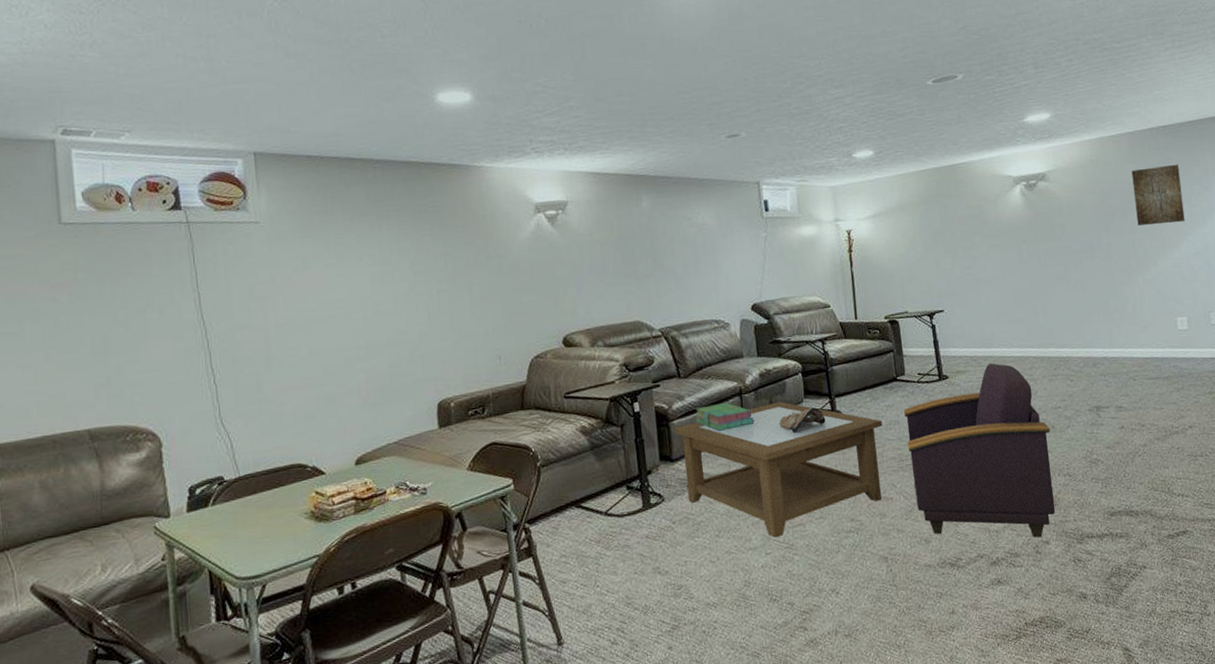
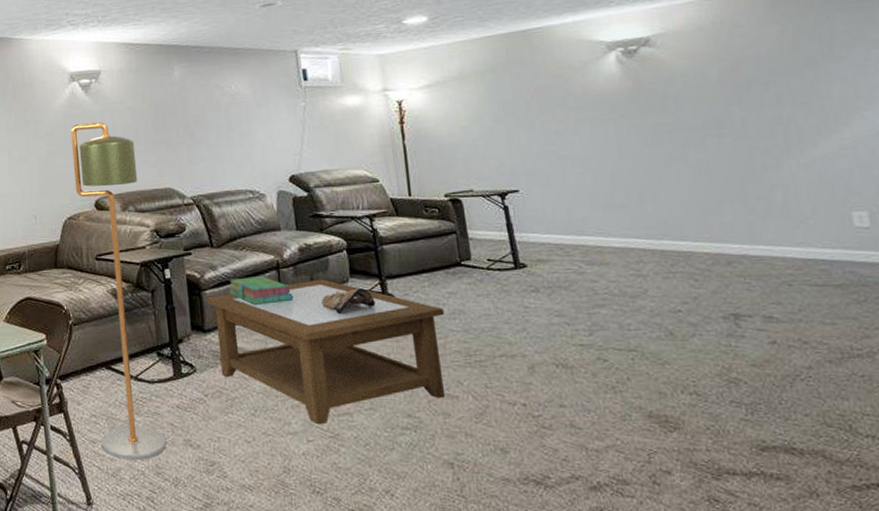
floor lamp: none [536,255,636,595] -> present [70,122,167,460]
armchair: present [903,363,1055,538] -> none [470,253,678,466]
wall art: present [1131,164,1185,226] -> none [773,24,859,98]

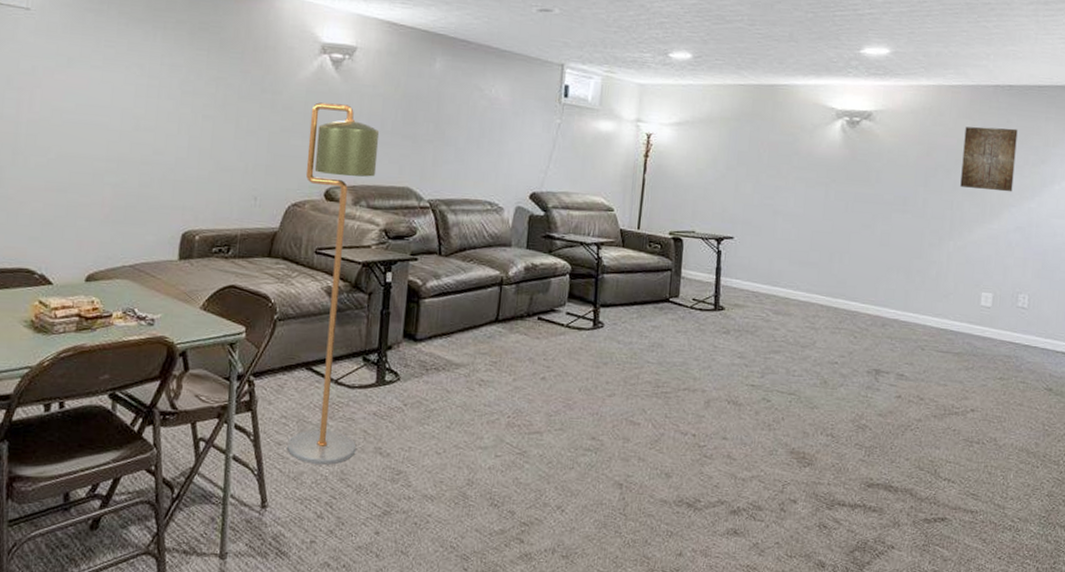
coffee table: present [206,279,445,425] -> none [423,300,646,442]
stack of books: present [228,276,294,305] -> none [448,290,510,320]
animal skull: present [321,287,376,314] -> none [536,312,586,336]
wall art: none [773,24,859,98] -> present [960,127,1018,192]

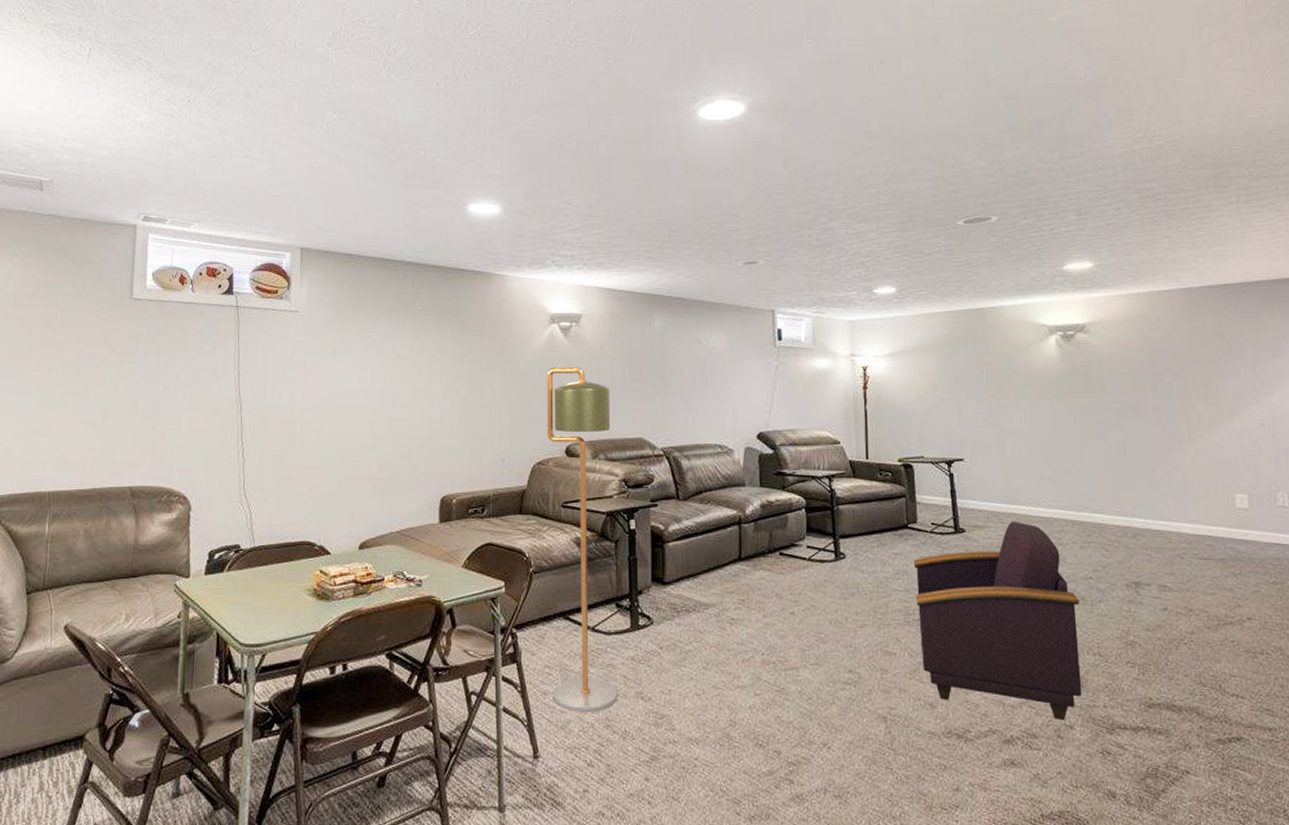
armchair: none [664,302,822,496] -> present [913,520,1082,721]
wall art: present [960,127,1018,192] -> none [1185,326,1248,390]

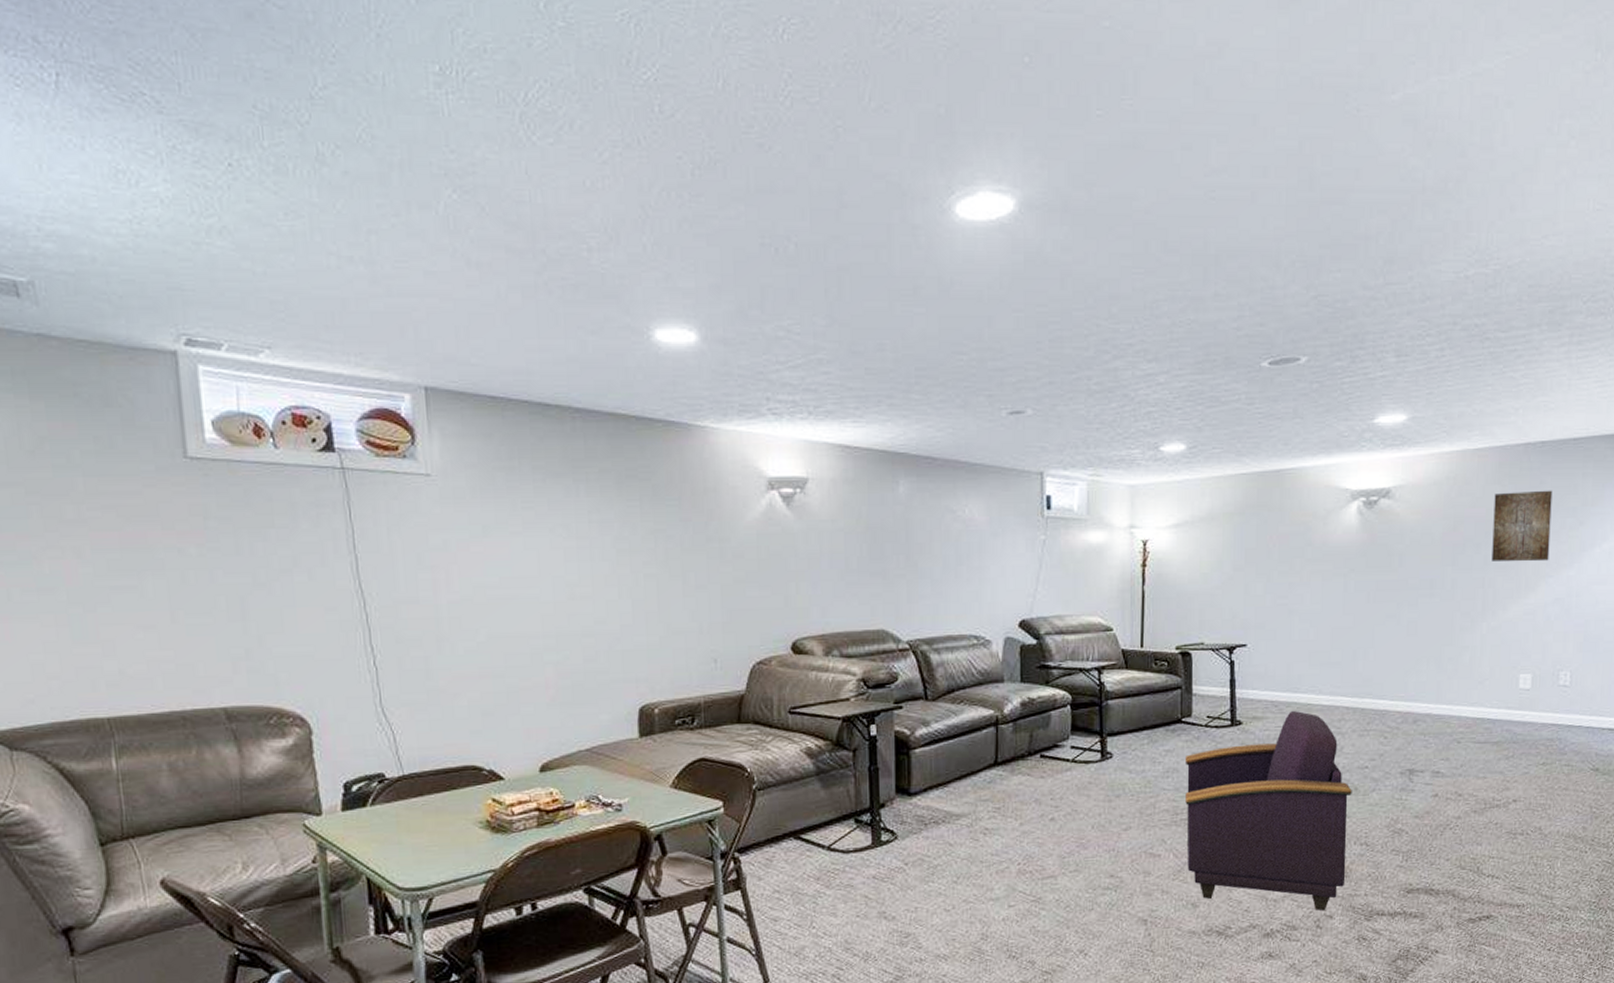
floor lamp: present [546,367,618,712] -> none [765,545,859,937]
wall art: none [1185,326,1248,390] -> present [1491,490,1553,562]

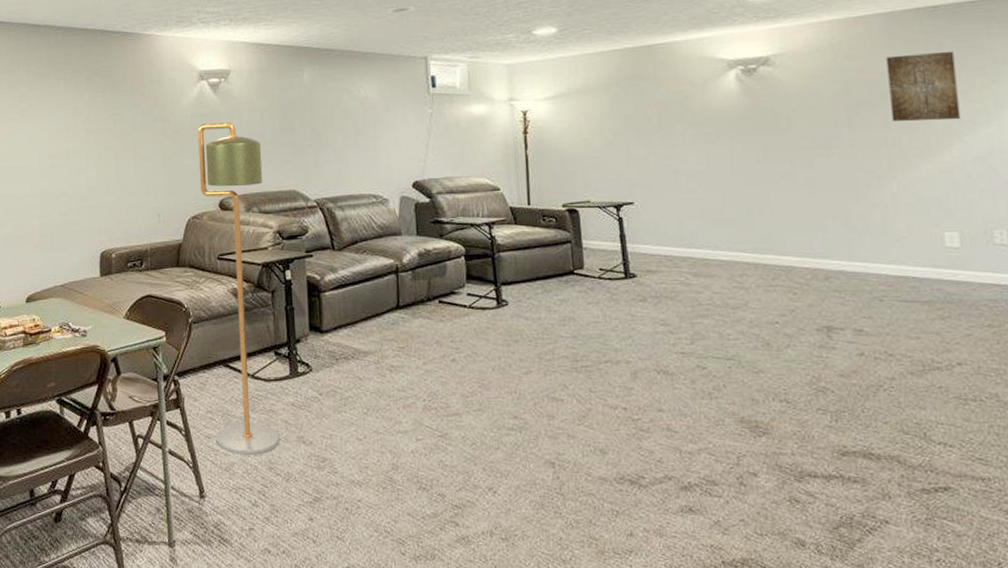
floor lamp: none [765,545,859,937] -> present [197,122,280,455]
armchair: present [1184,710,1352,911] -> none [580,264,766,468]

